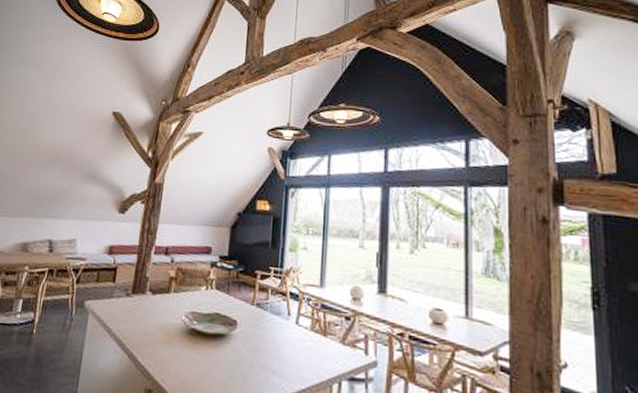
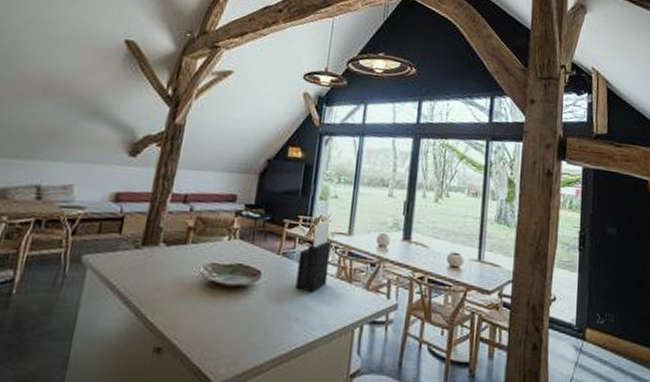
knife block: none [270,273,304,346] -> present [295,221,332,294]

